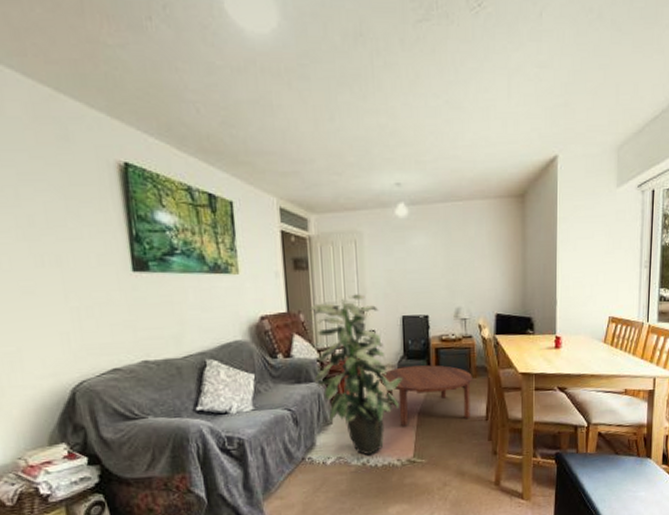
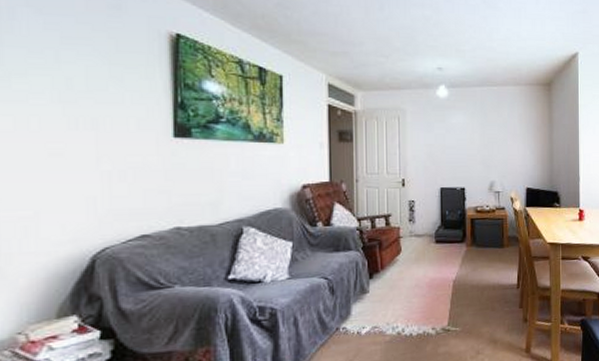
indoor plant: present [309,294,403,456] -> none [351,166,440,324]
coffee table: present [379,365,472,427] -> none [417,234,505,295]

